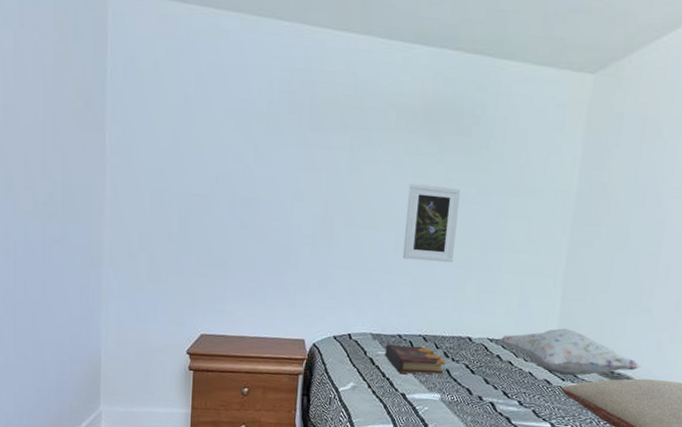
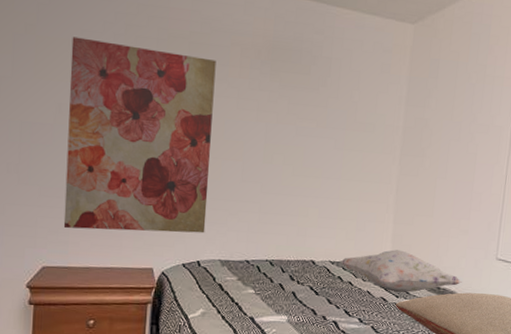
wall art: none [220,106,371,306] -> present [63,36,216,234]
book: present [384,344,445,375] -> none [233,269,291,299]
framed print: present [402,183,460,263] -> none [248,117,301,191]

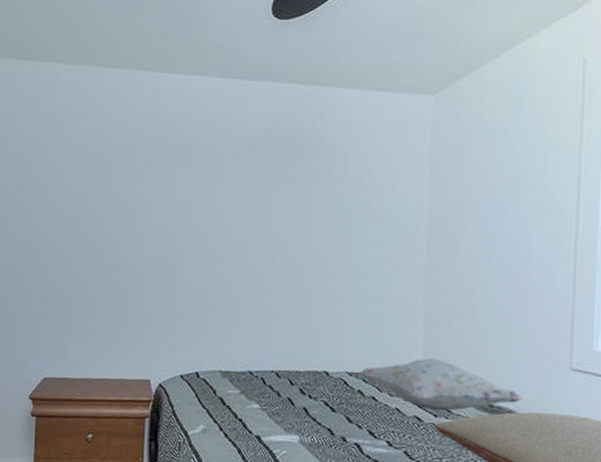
wall art: present [63,36,216,234] -> none [62,151,209,342]

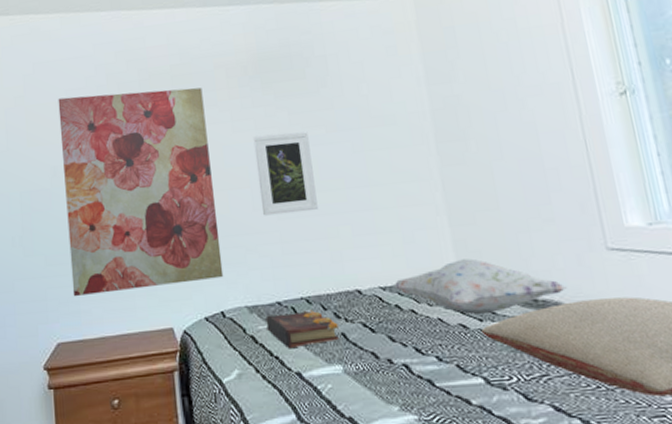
wall art: none [62,151,209,342] -> present [58,87,224,297]
book: none [235,381,302,415] -> present [265,310,339,349]
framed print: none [248,214,305,293] -> present [253,131,318,216]

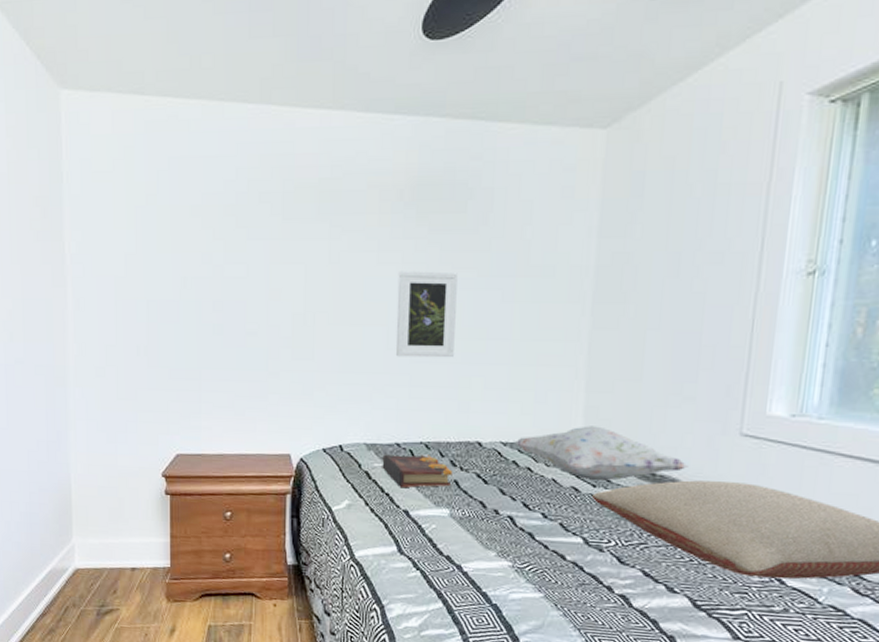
wall art: present [58,87,224,297] -> none [193,201,351,413]

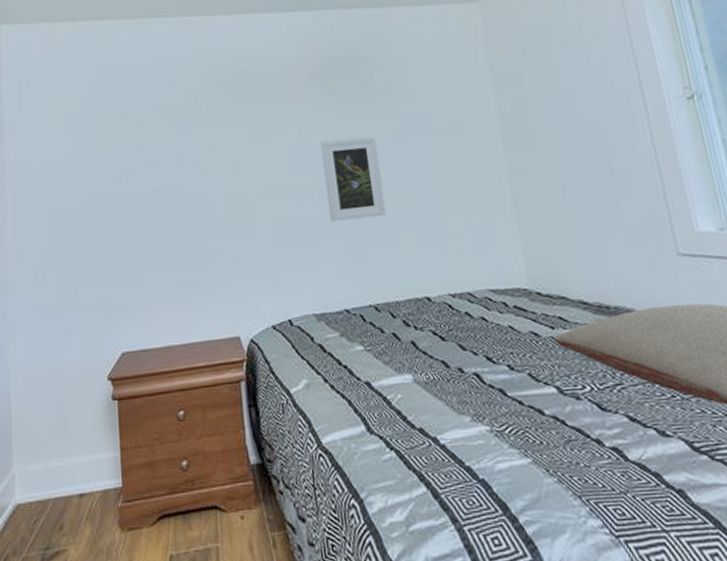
book: present [382,454,453,489] -> none [334,318,408,358]
decorative pillow: present [515,426,688,481] -> none [463,265,639,322]

